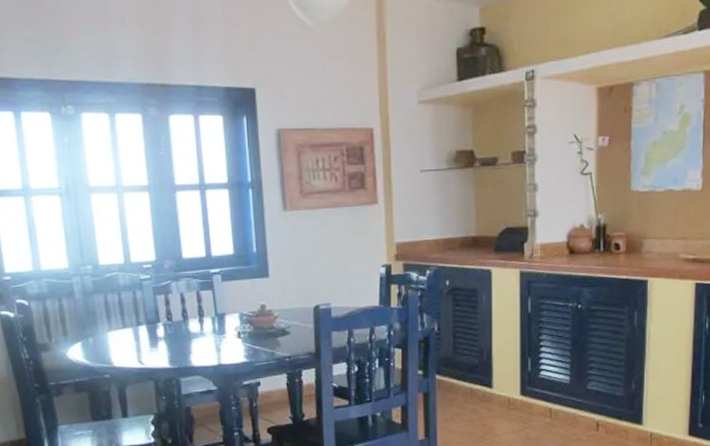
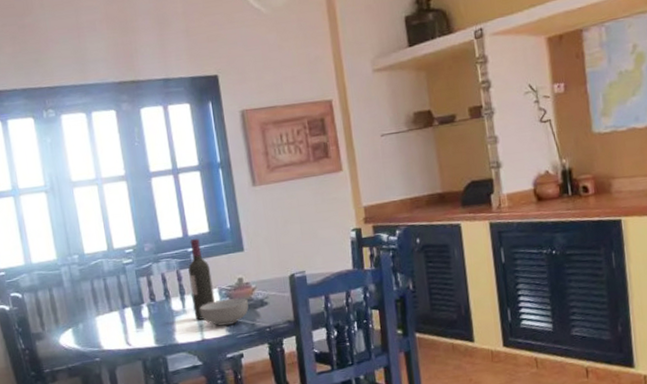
wine bottle: none [209,259,235,344] -> present [188,238,215,320]
cereal bowl: none [218,325,269,352] -> present [200,298,249,326]

